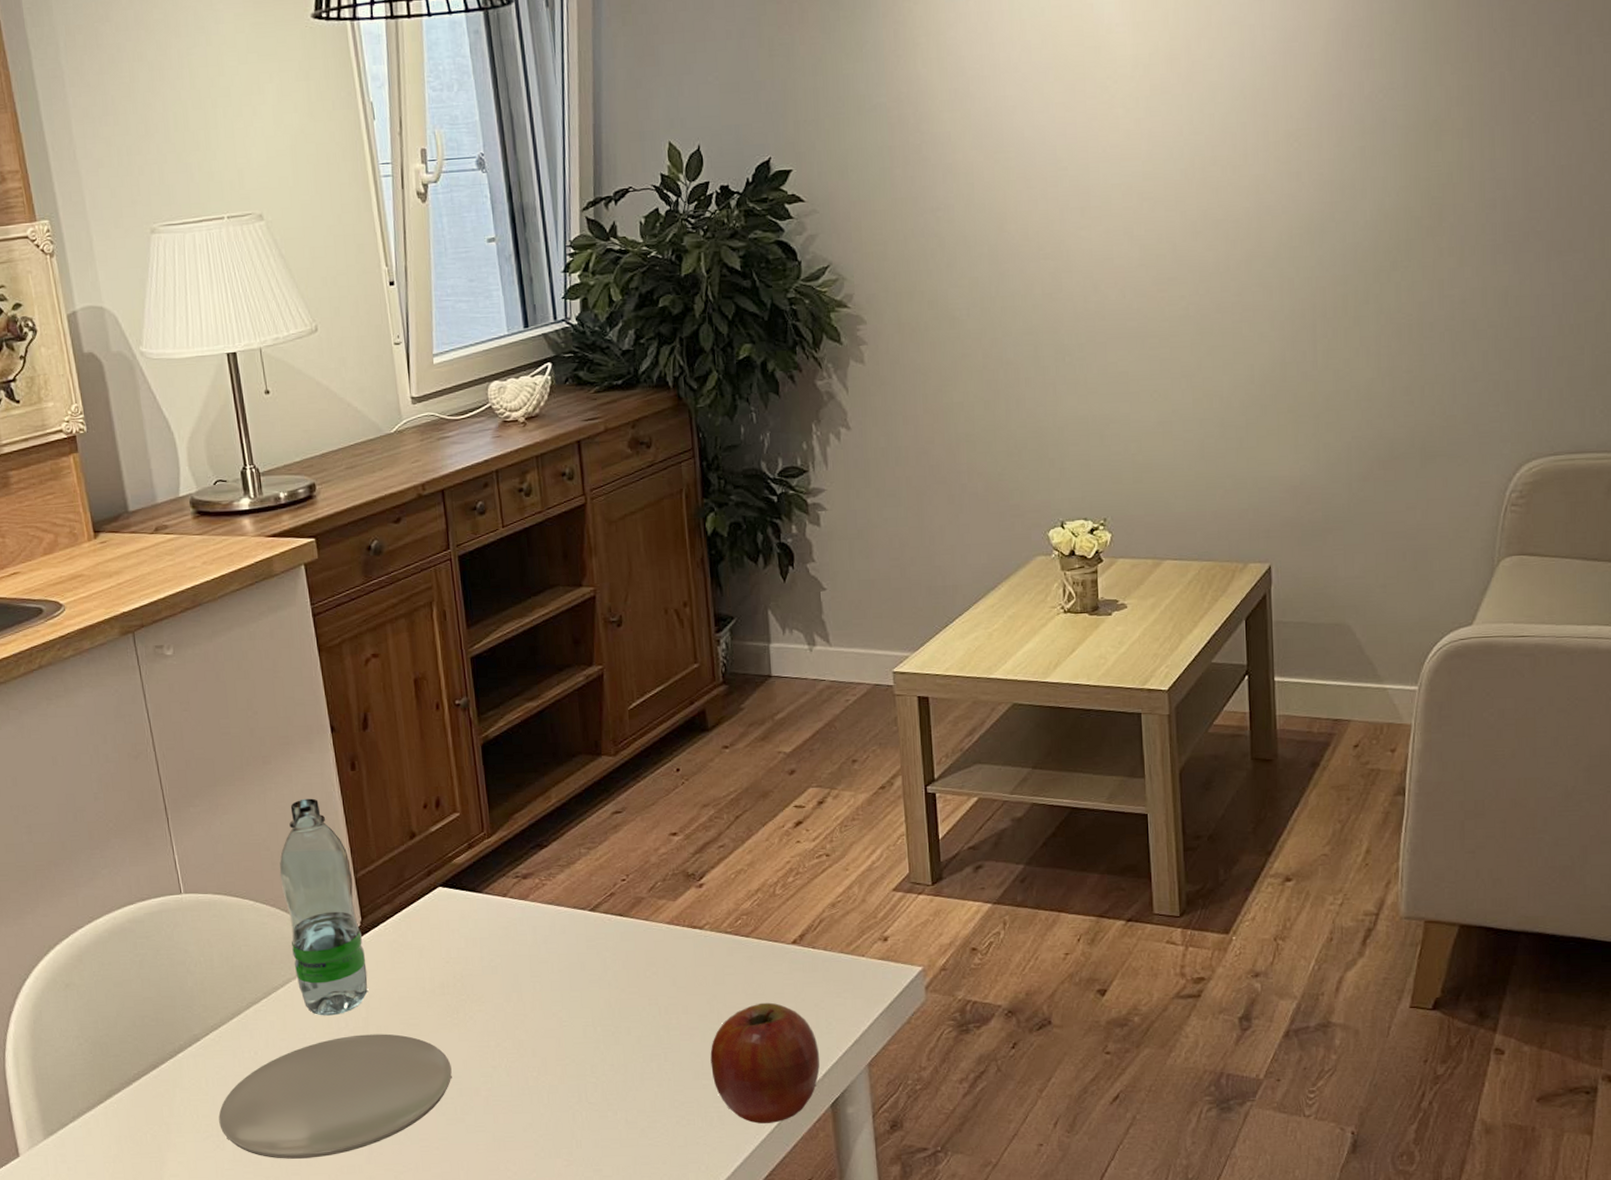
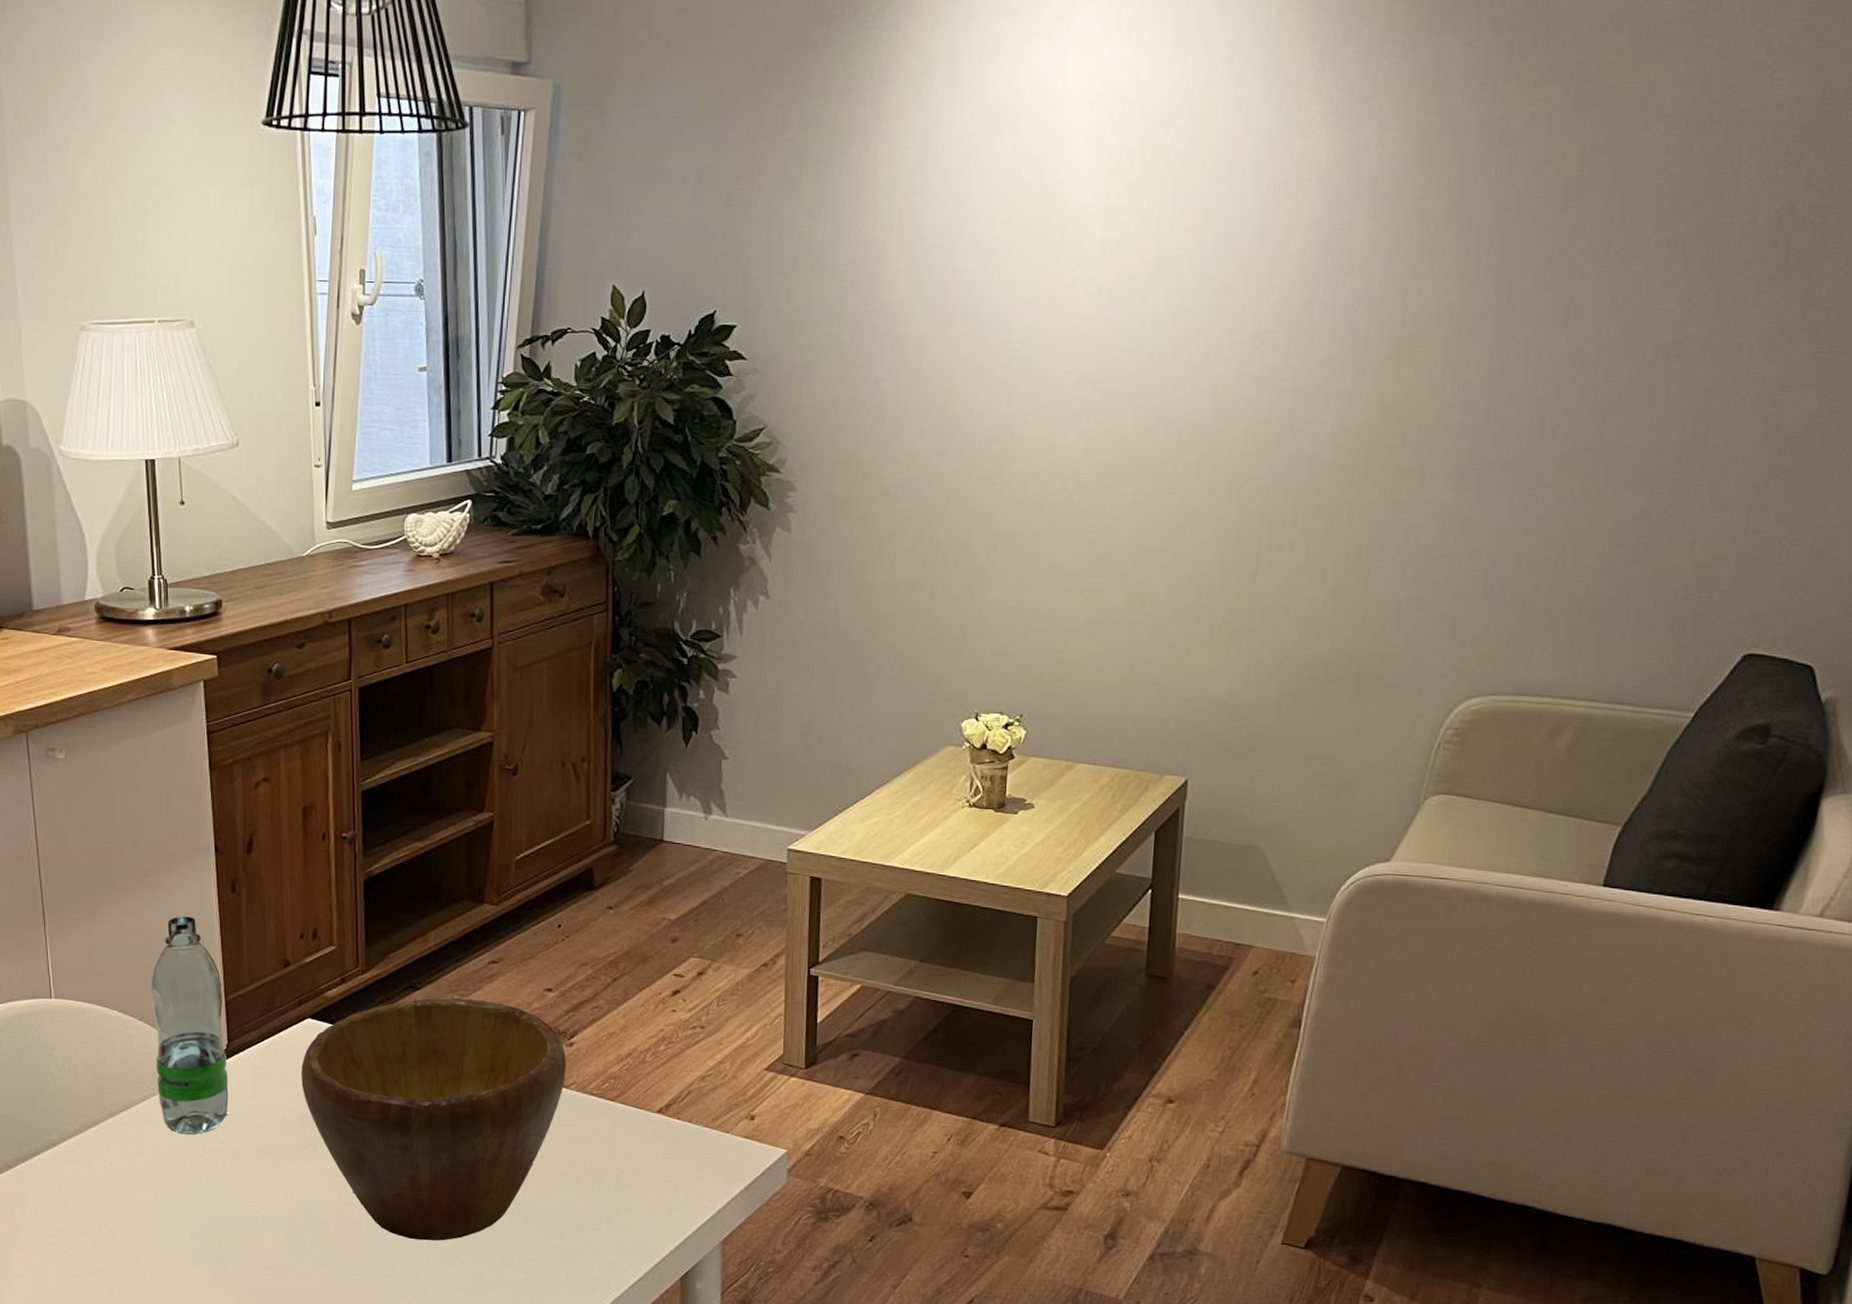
plate: present [218,1033,452,1159] -> none [69,1156,304,1274]
bowl: none [437,851,699,1096] -> present [301,997,566,1241]
fruit: present [710,1002,820,1124] -> none [563,1168,674,1290]

